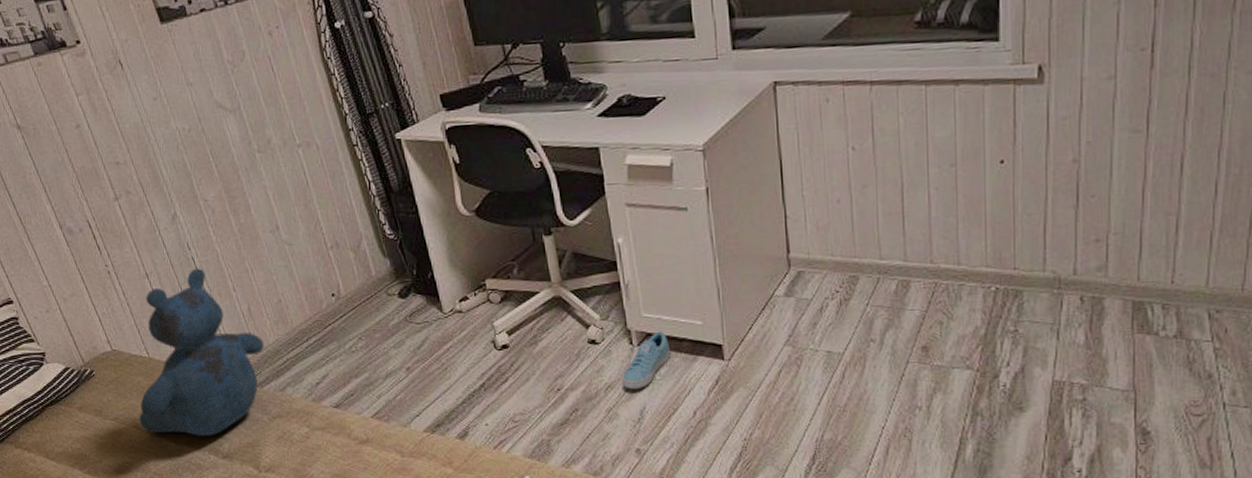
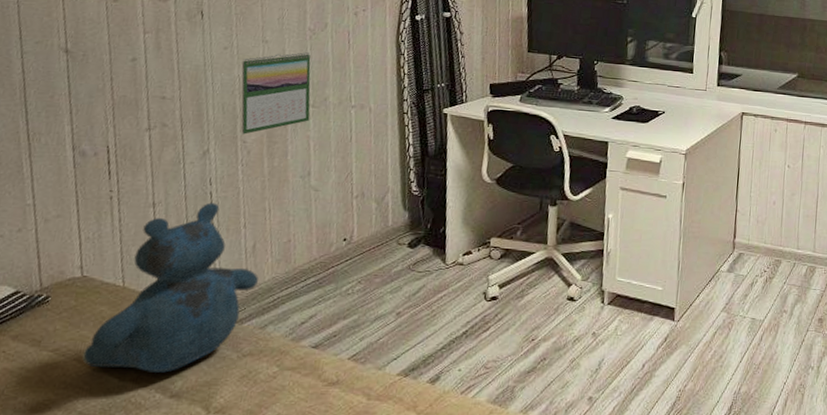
calendar: none [175,90,260,192] -> present [241,52,311,134]
sneaker: present [622,331,670,390] -> none [588,293,634,343]

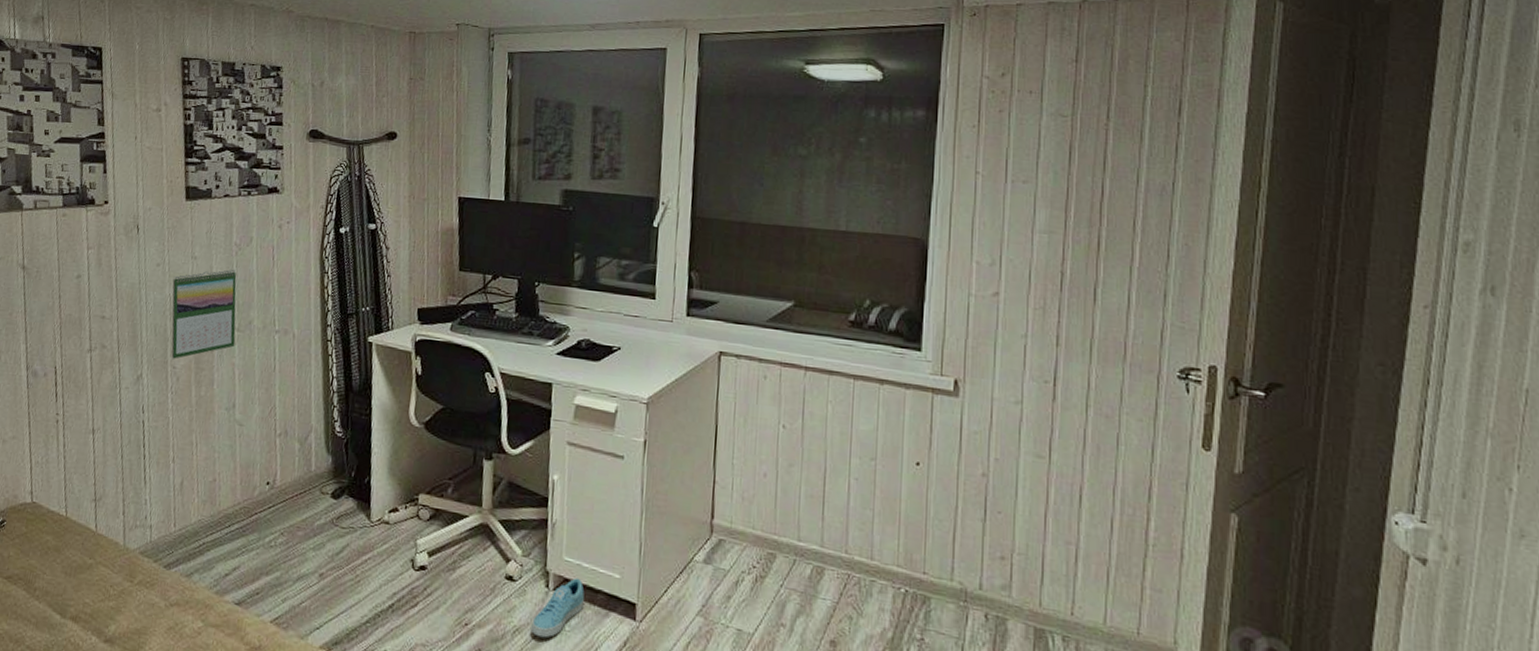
teddy bear: present [82,202,259,373] -> none [30,432,186,614]
sneaker: none [588,293,634,343] -> present [531,578,585,638]

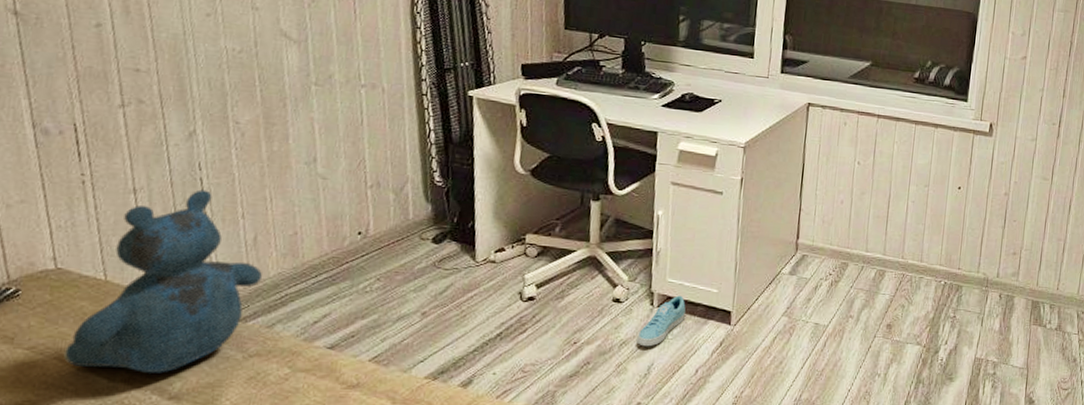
teddy bear: none [30,432,186,614] -> present [63,189,263,373]
calendar: present [171,270,237,359] -> none [228,22,313,114]

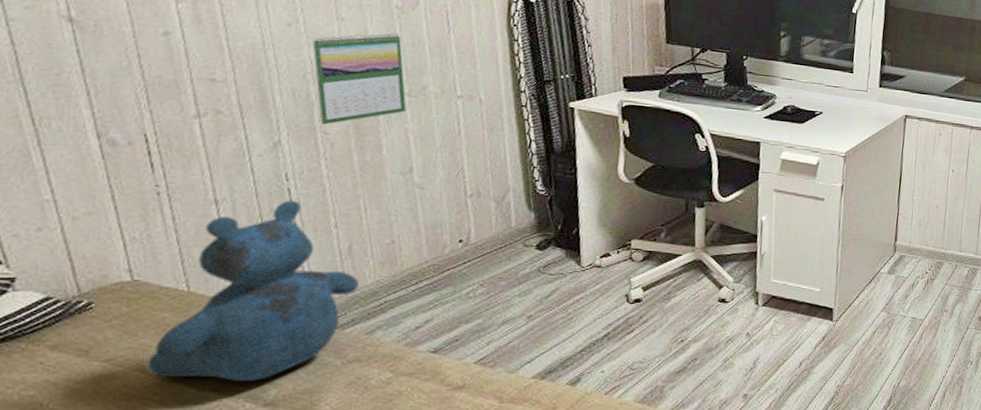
calendar: none [228,22,313,114] -> present [312,33,407,125]
sneaker: present [636,295,686,347] -> none [742,294,790,343]

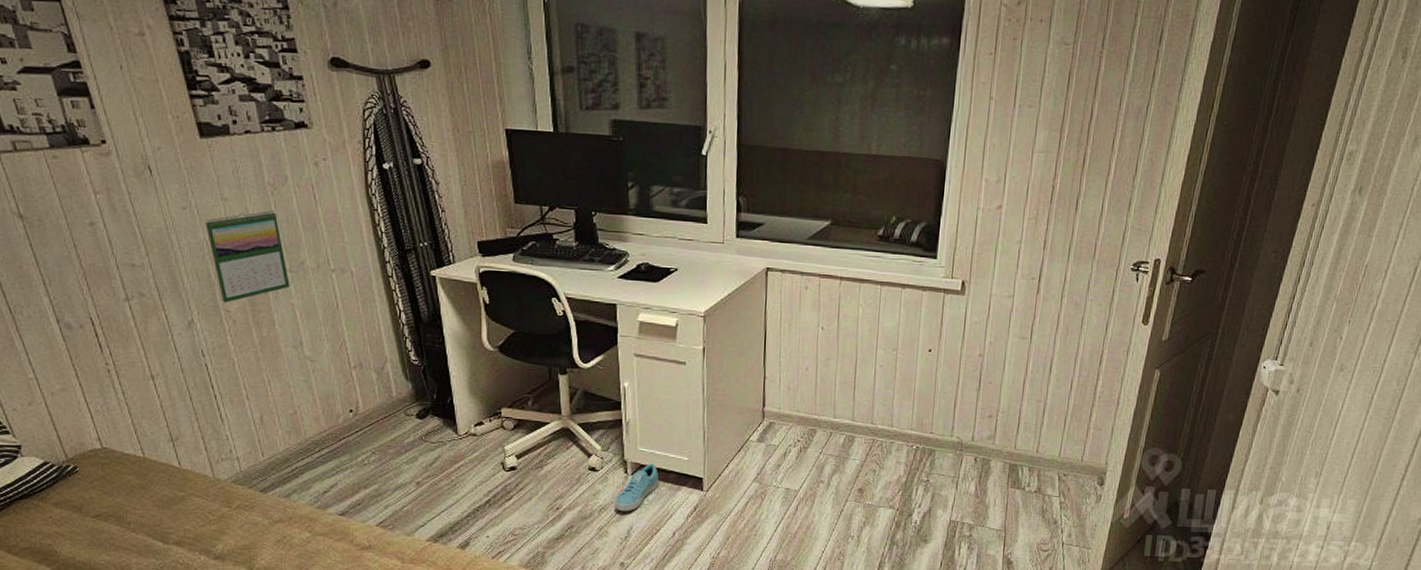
teddy bear: present [145,200,360,381] -> none [122,374,274,537]
sneaker: none [742,294,790,343] -> present [615,463,659,512]

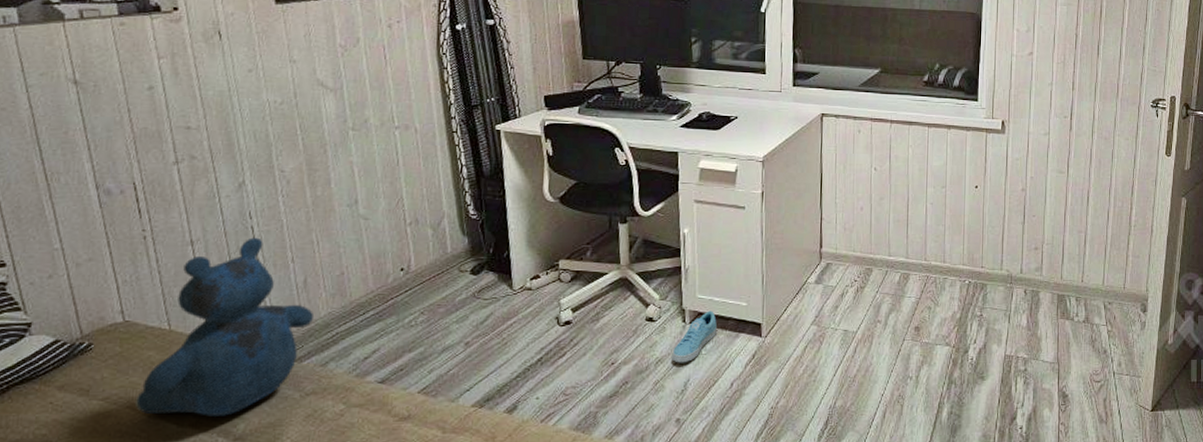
teddy bear: none [122,374,274,537] -> present [134,237,315,417]
calendar: present [205,210,290,303] -> none [269,71,351,163]

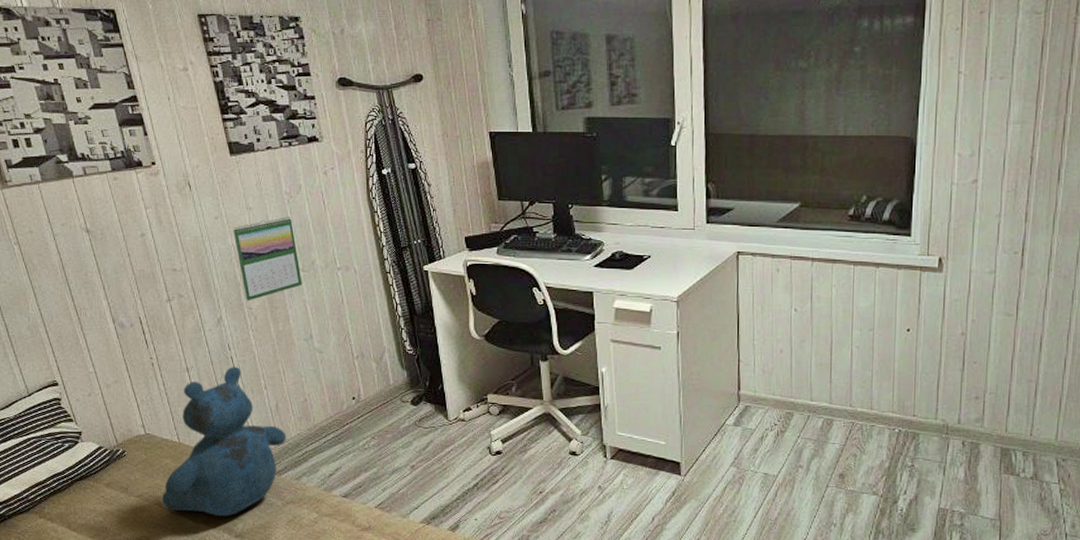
calendar: none [269,71,351,163] -> present [233,217,302,301]
sneaker: present [672,311,717,363] -> none [595,448,637,496]

